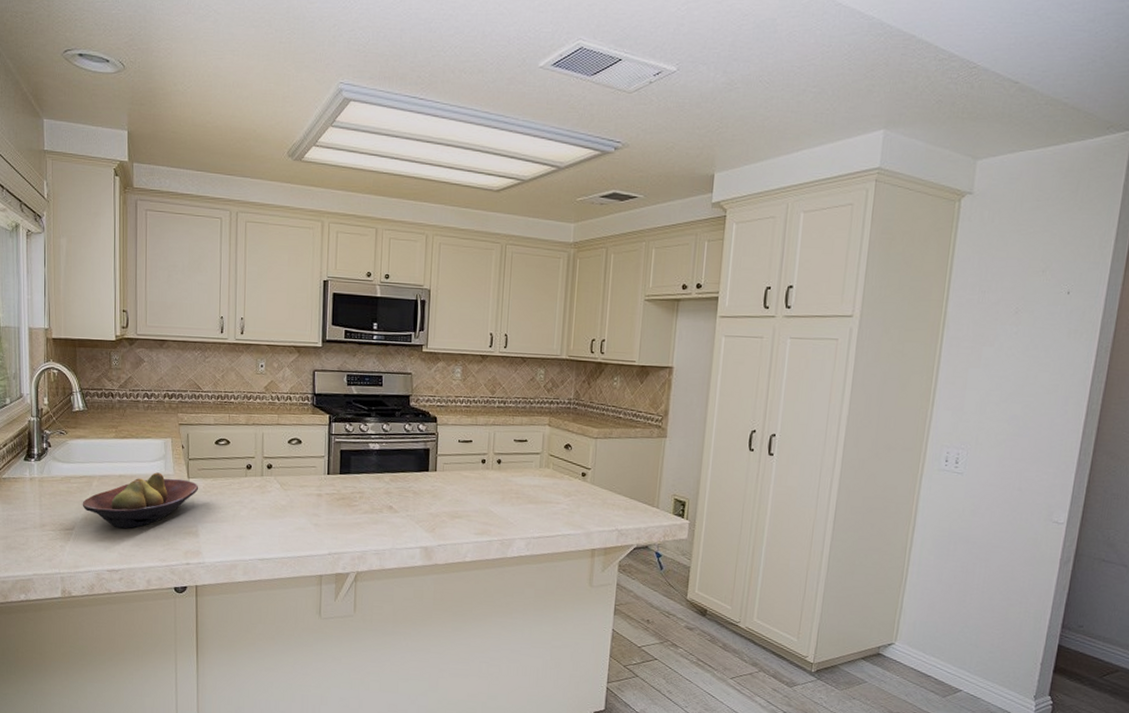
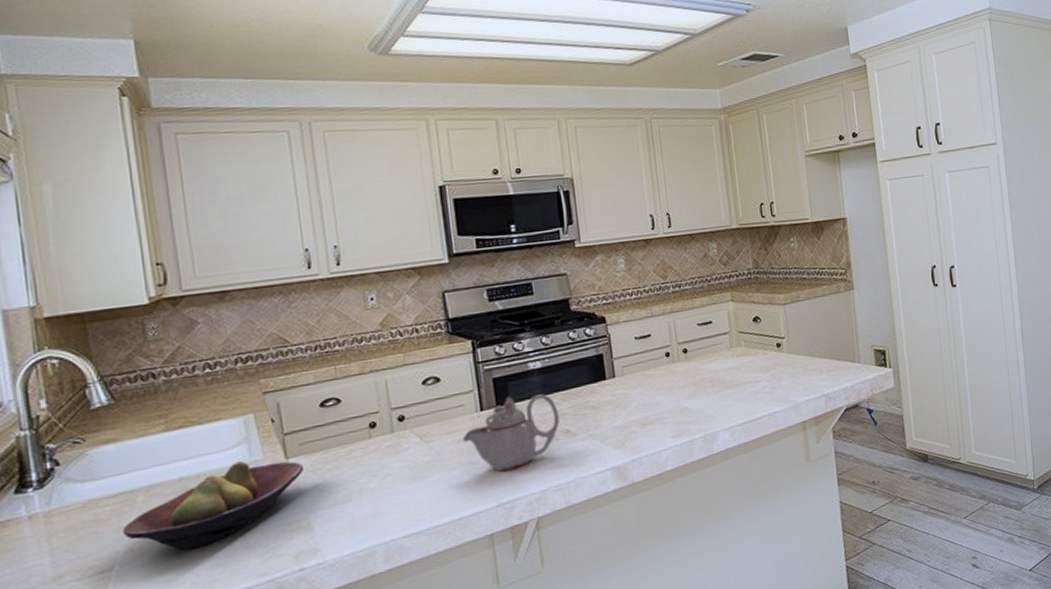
teapot: none [310,468,386,529] -> present [462,394,560,472]

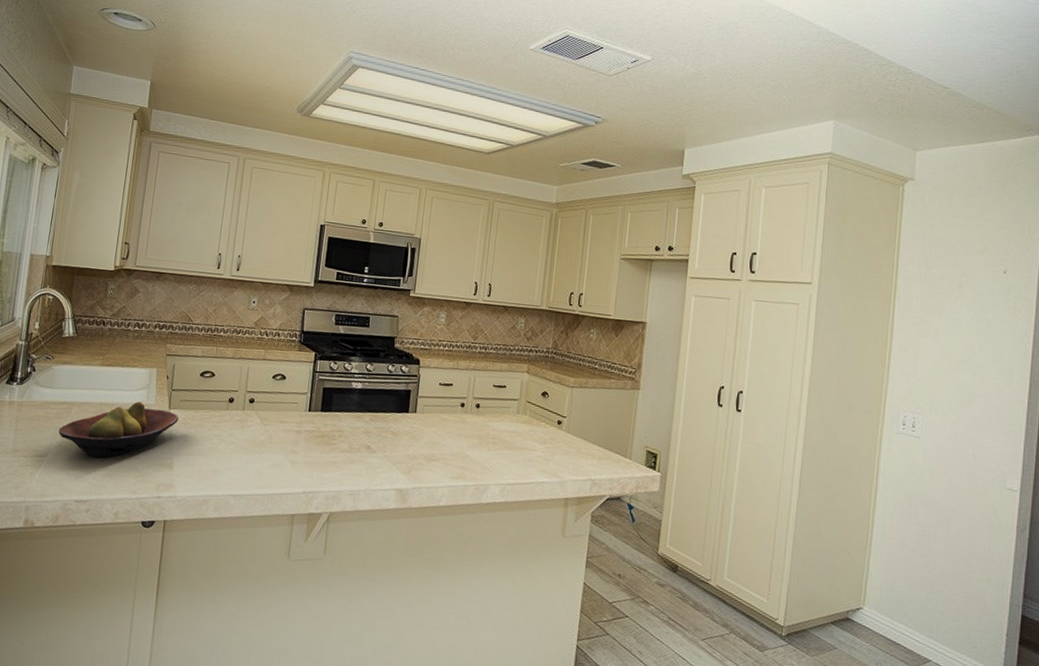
teapot: present [462,394,560,472] -> none [290,405,366,467]

